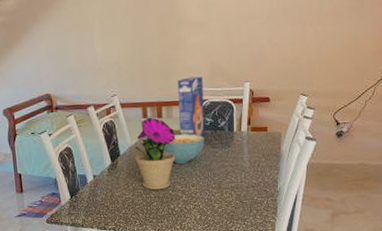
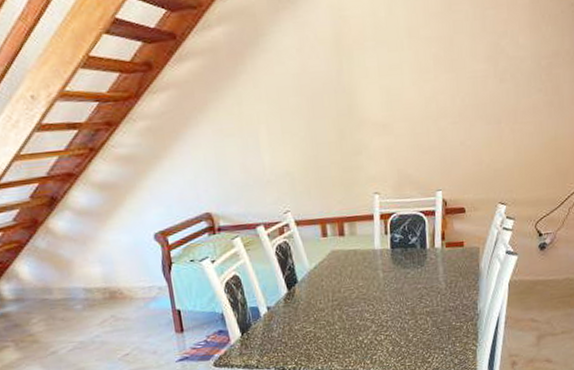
flower pot: present [134,117,176,190] -> none [314,235,362,321]
cereal bowl: present [163,134,204,164] -> none [347,253,394,289]
cereal box: present [178,76,205,137] -> none [361,185,394,256]

